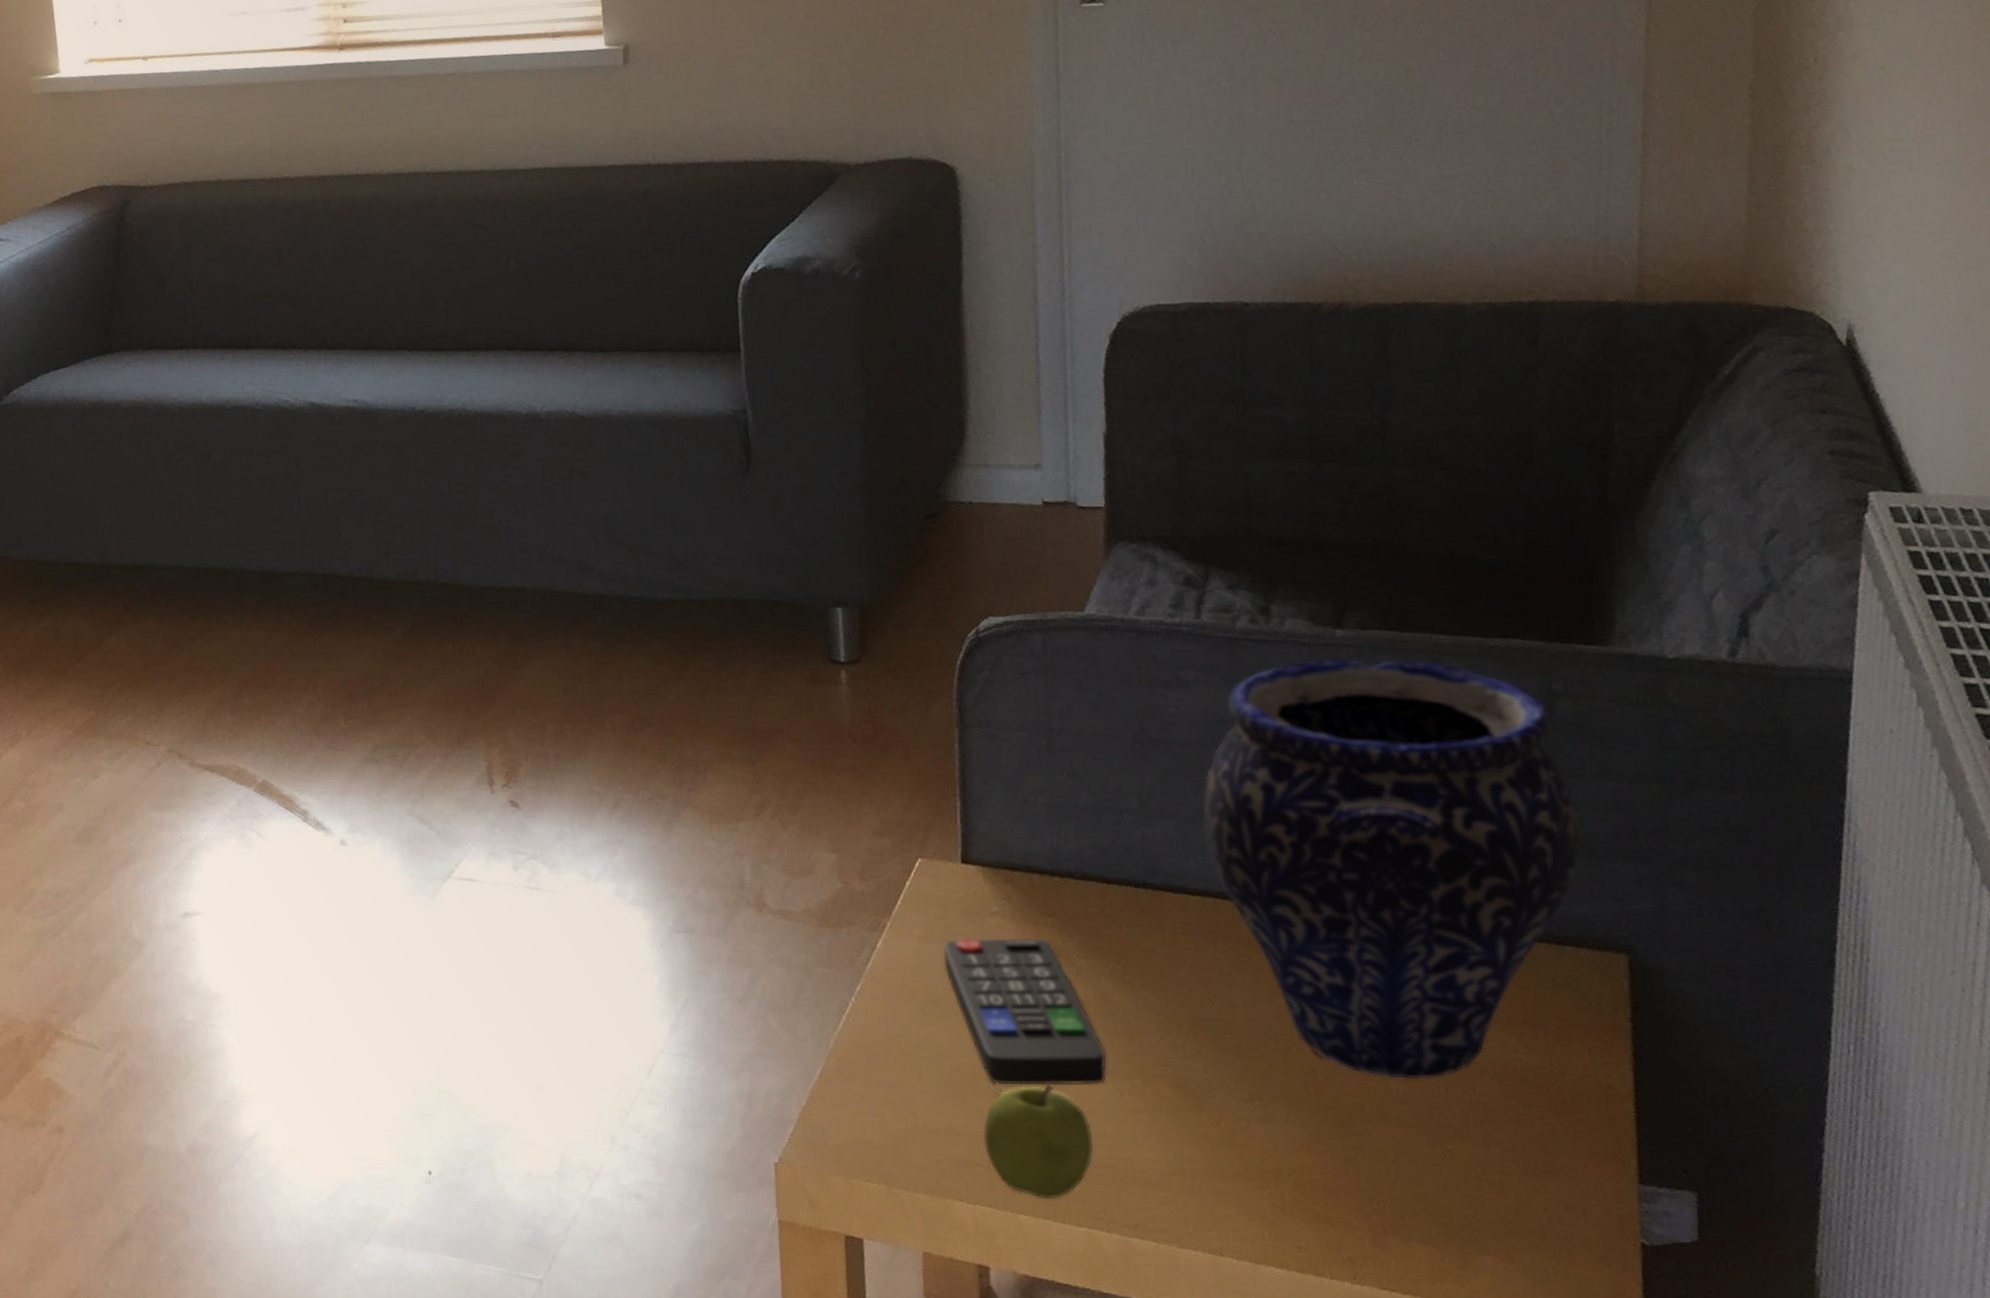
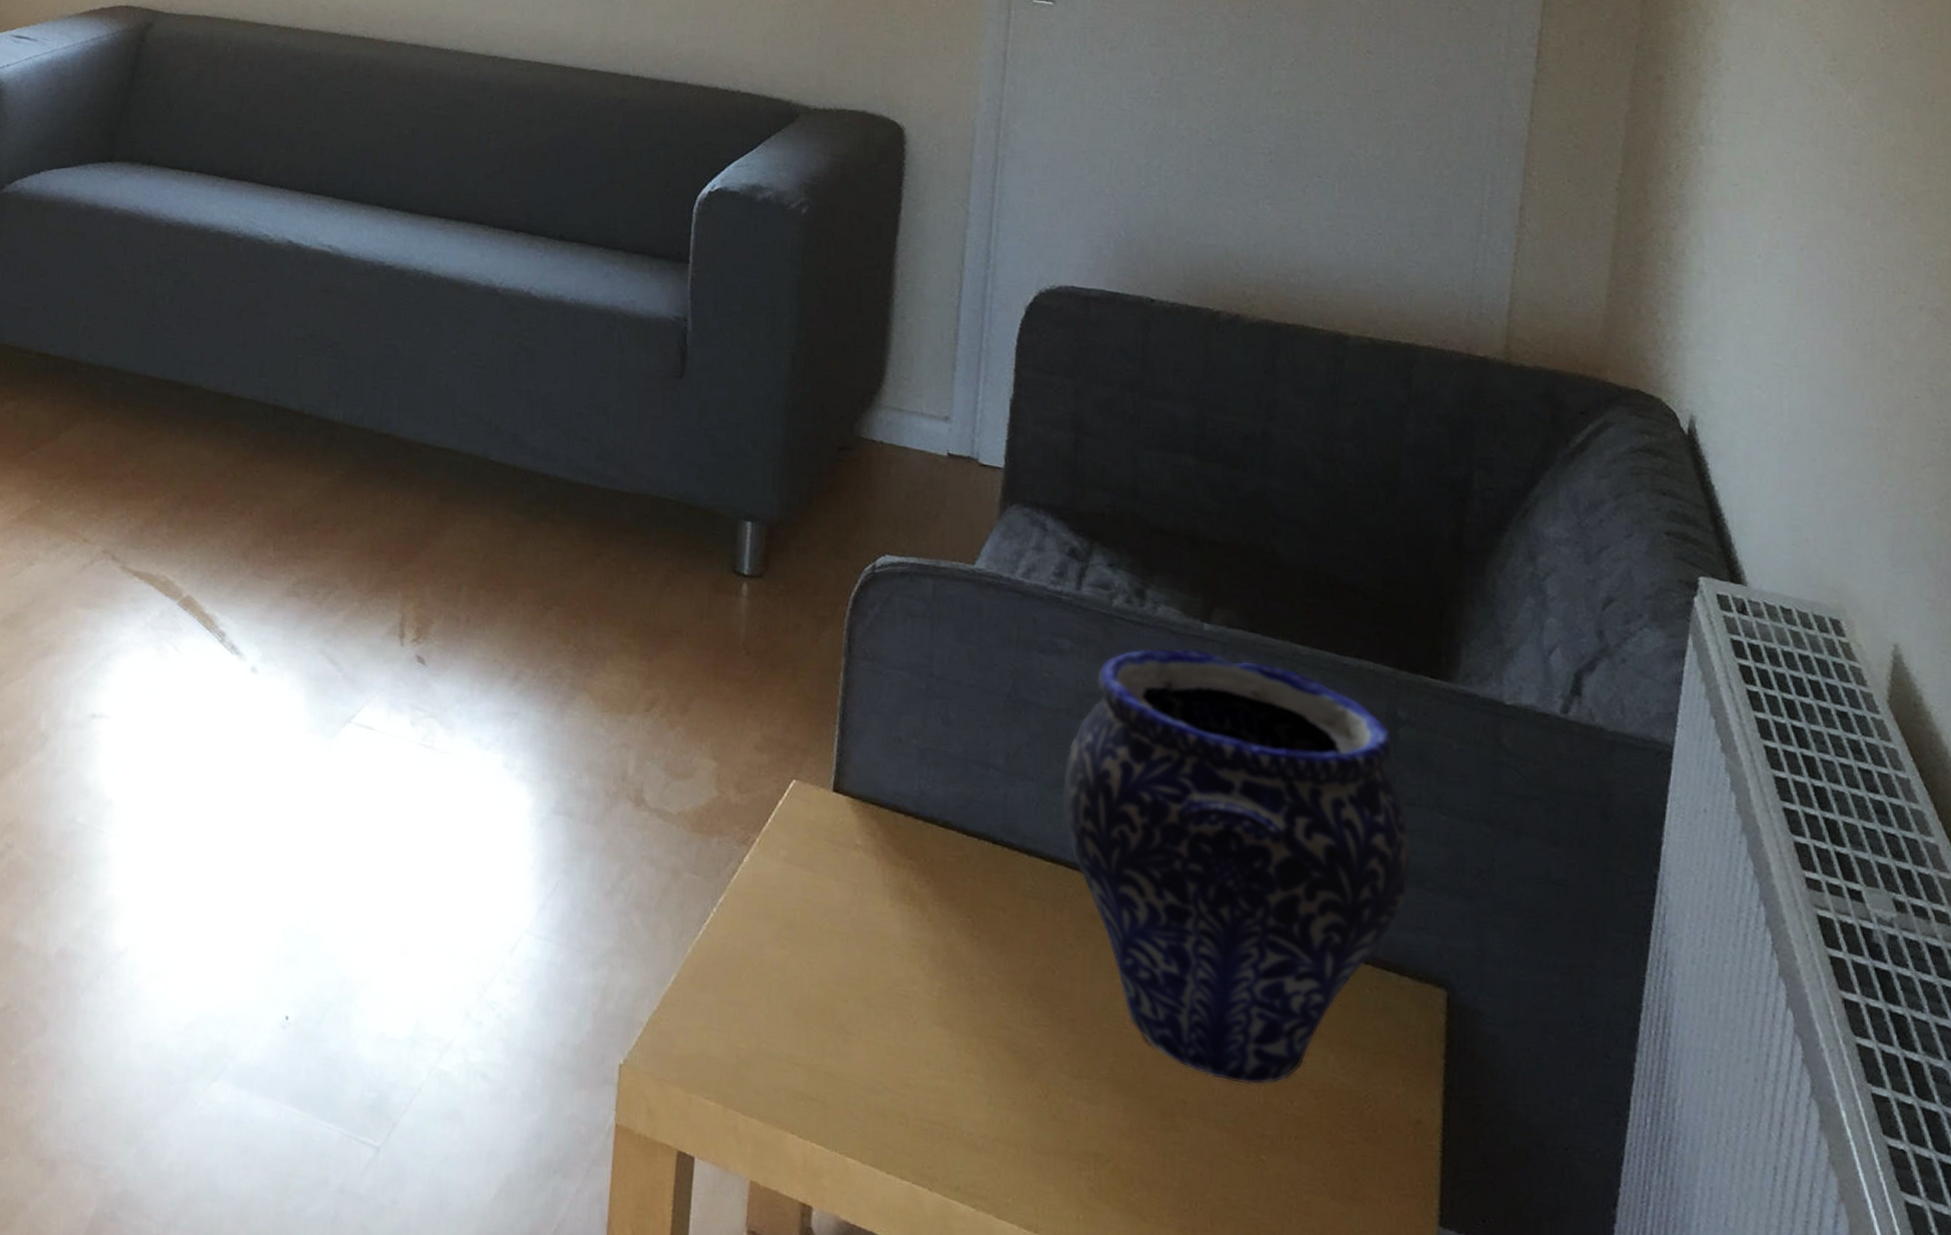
remote control: present [942,938,1107,1086] -> none [804,866,948,1037]
fruit: present [982,1085,1094,1199] -> none [821,1024,926,1148]

